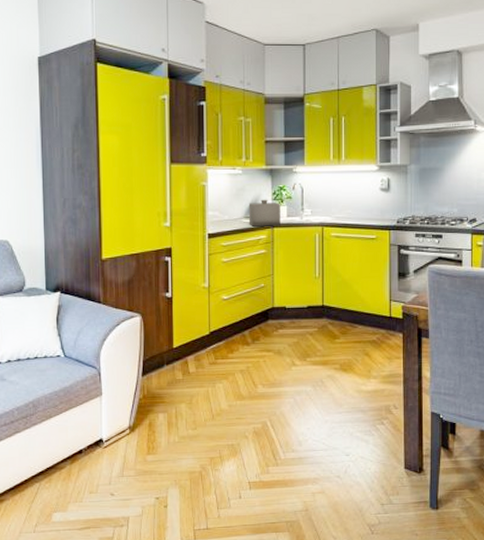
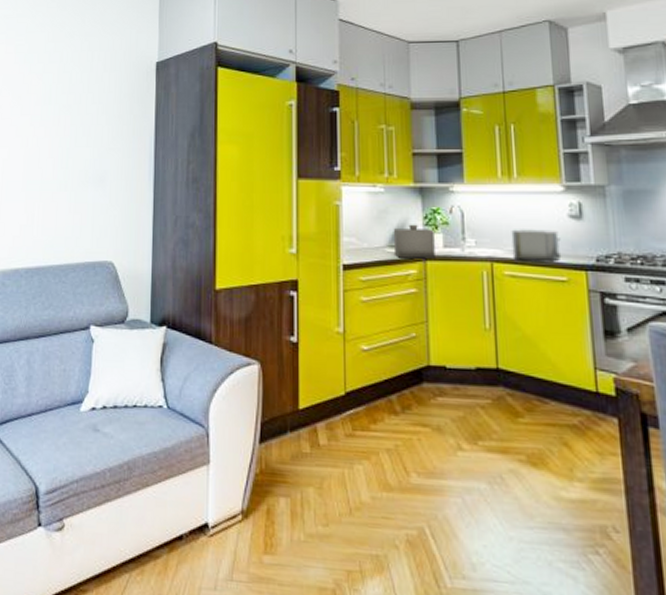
toaster: none [338,200,373,225] -> present [511,229,562,262]

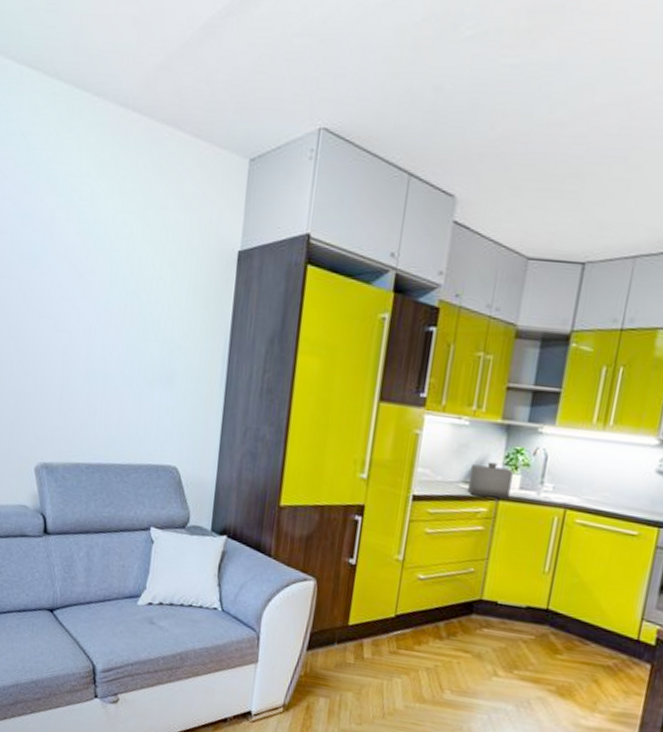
toaster: present [511,229,562,262] -> none [588,478,642,516]

